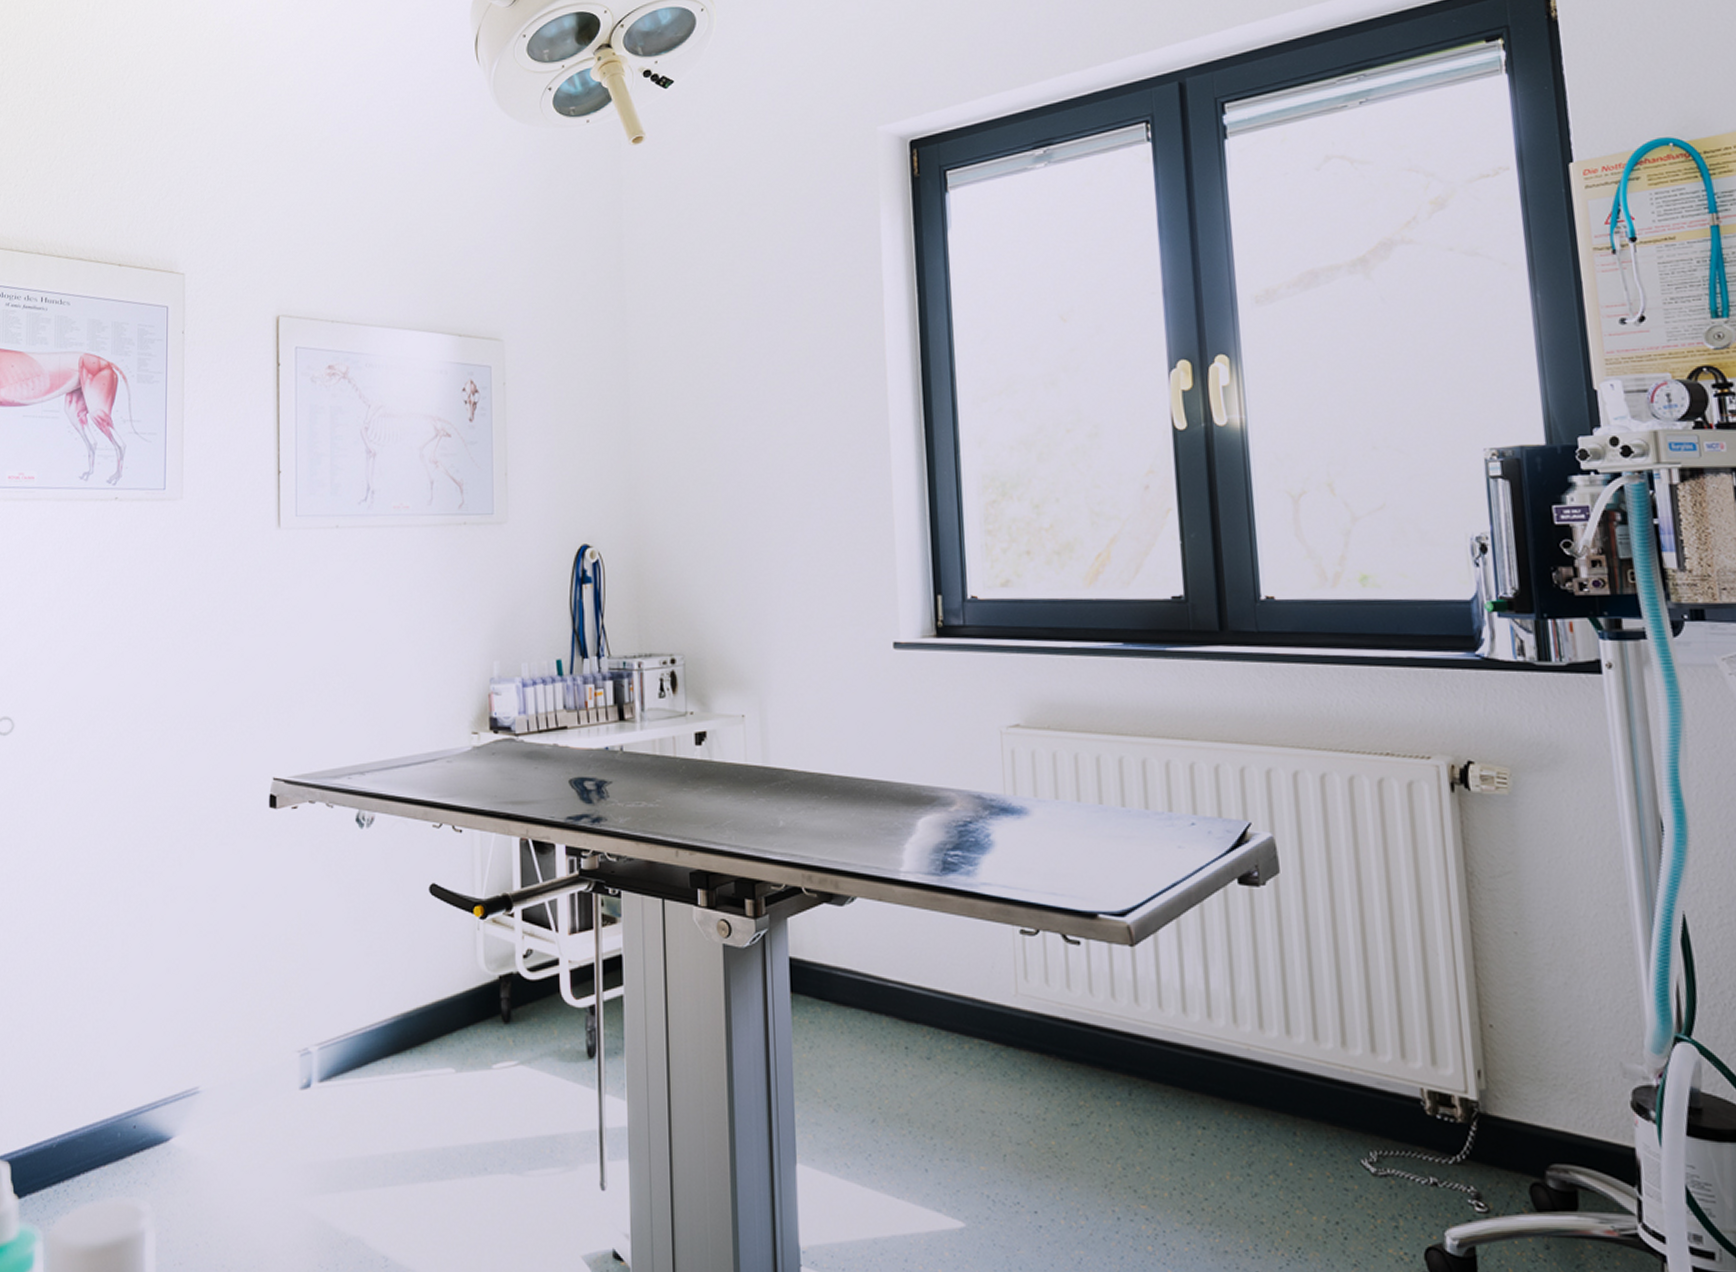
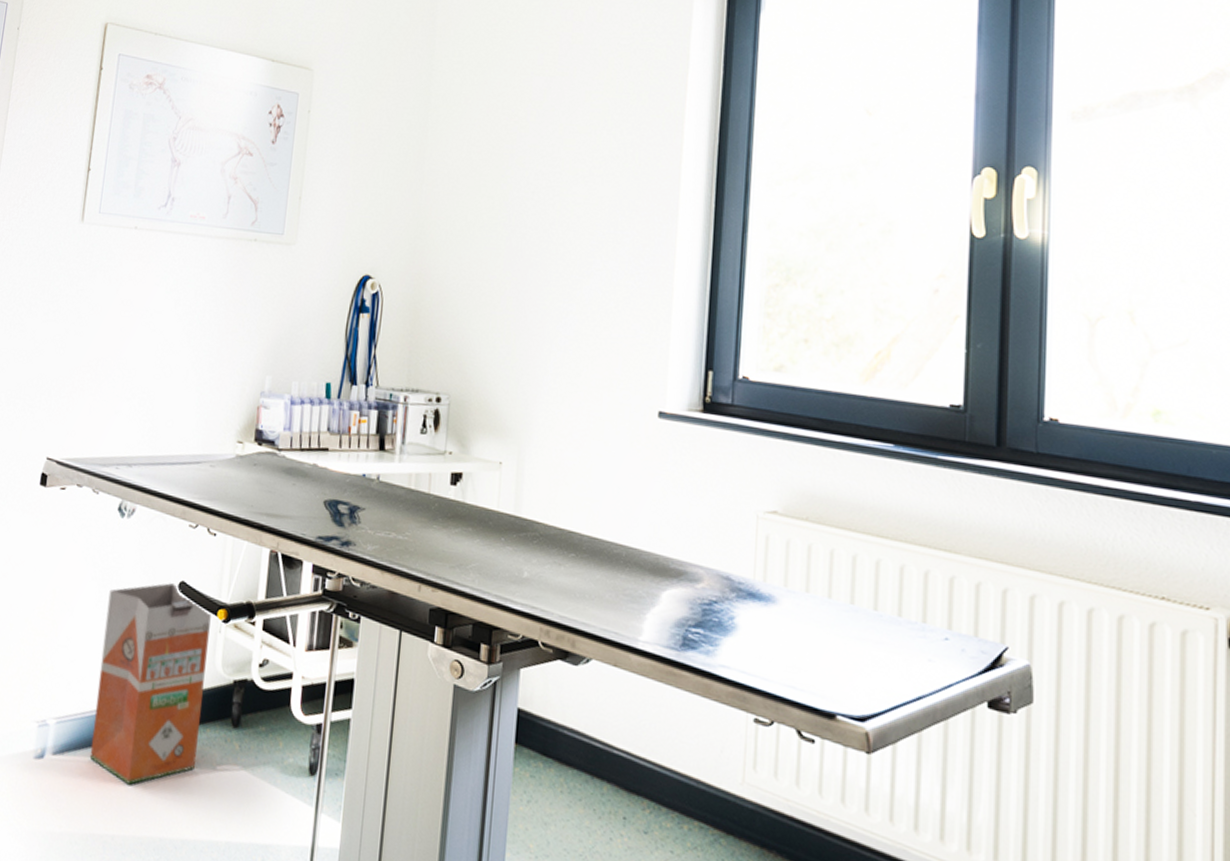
waste bin: none [358,888,470,1099] -> present [89,583,211,785]

